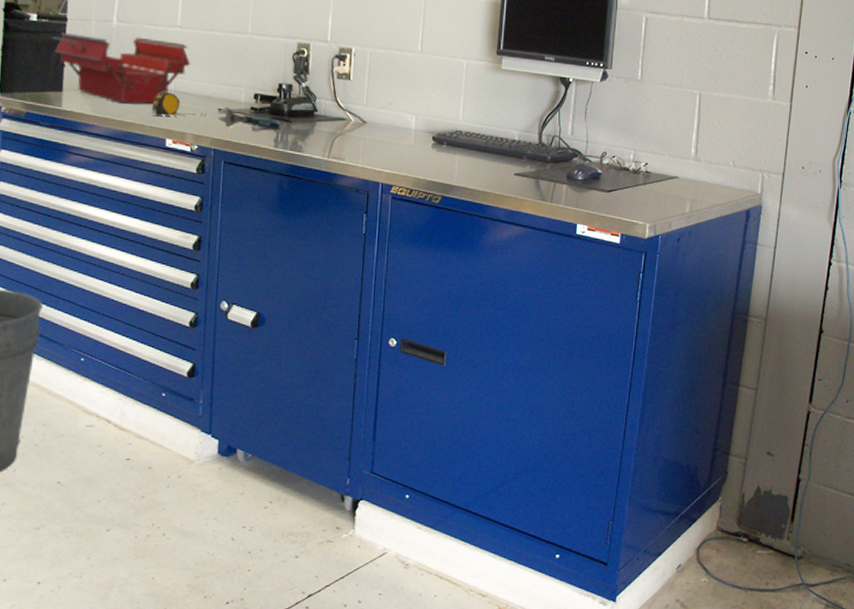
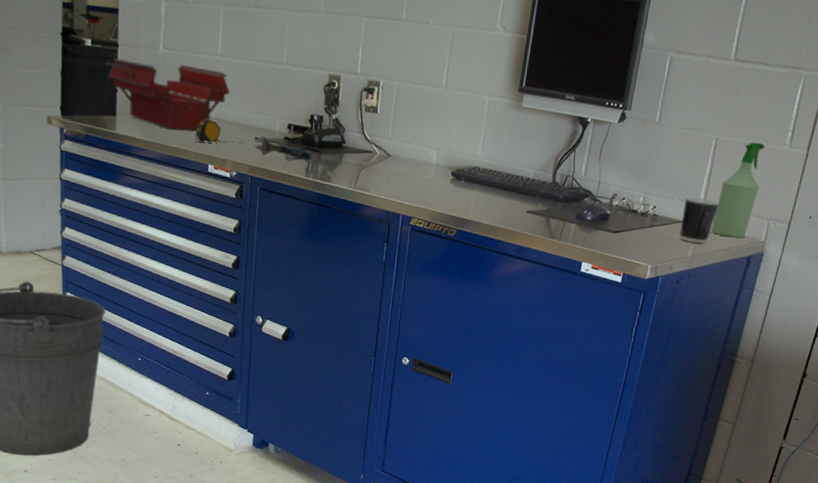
mug: none [674,153,711,198] -> present [679,198,720,243]
spray bottle: none [706,96,749,192] -> present [711,142,766,238]

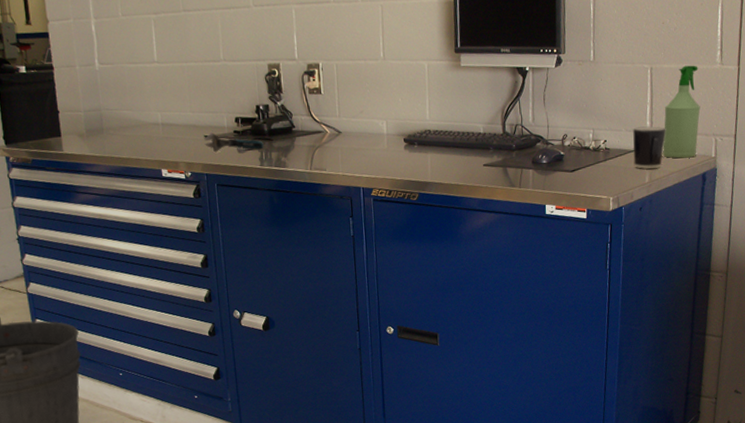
toolbox: present [105,58,231,131] -> none [42,76,173,141]
tape measure: present [195,118,245,145] -> none [144,124,195,150]

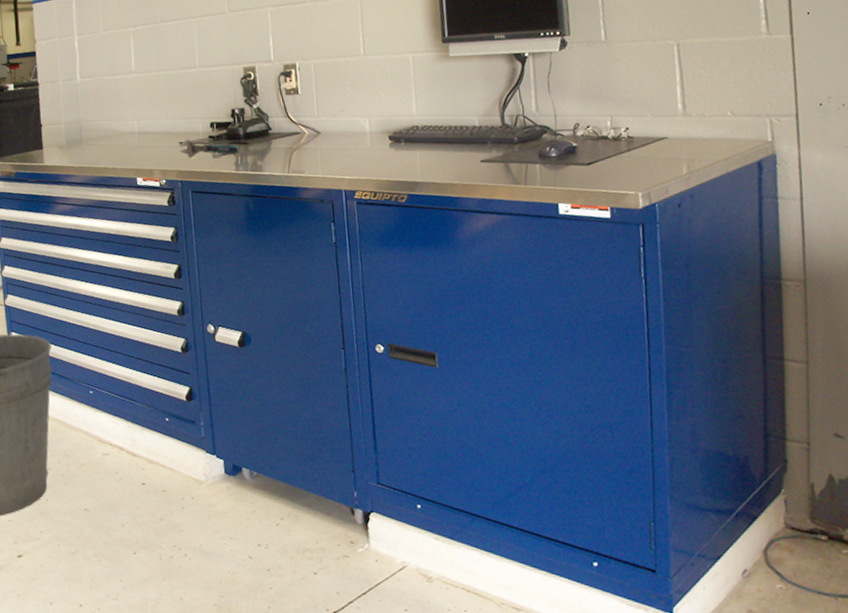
mug: present [633,126,666,169] -> none [661,109,704,159]
spray bottle: present [663,65,701,159] -> none [699,37,747,145]

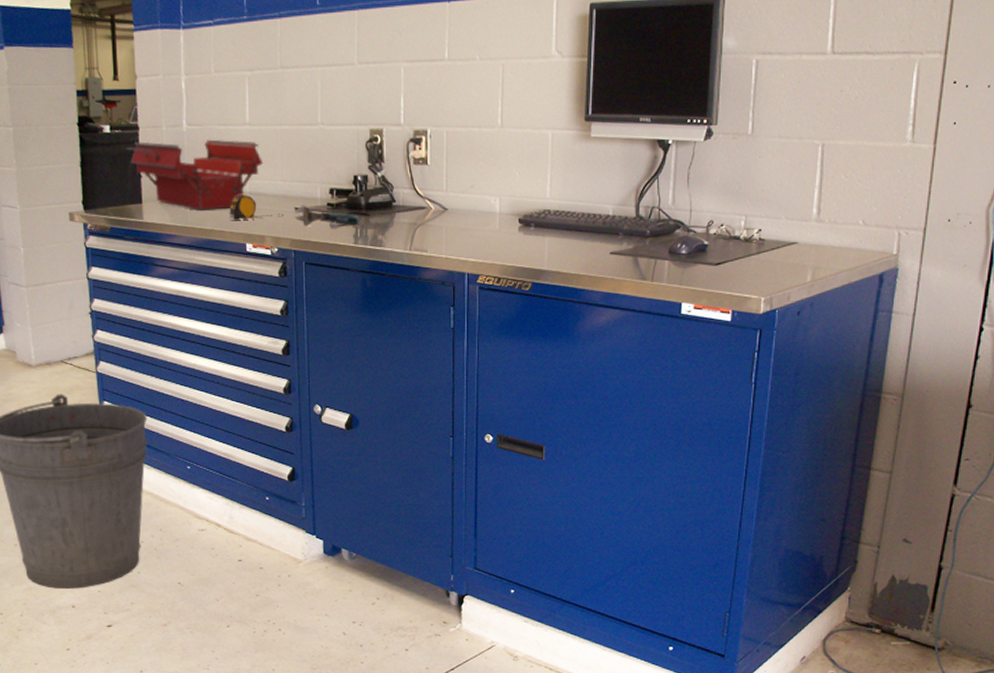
toolbox: none [28,87,149,151] -> present [126,139,264,210]
tape measure: none [120,133,170,158] -> present [229,193,284,221]

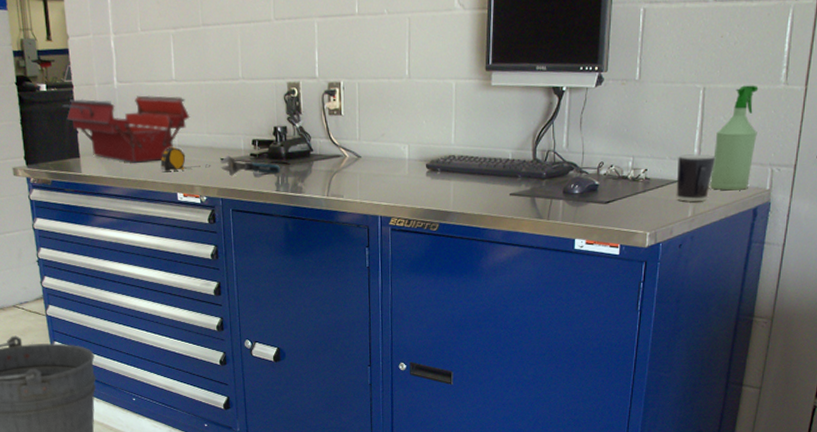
mug: none [793,214,837,265] -> present [676,154,716,202]
spray bottle: none [831,142,883,255] -> present [710,85,759,191]

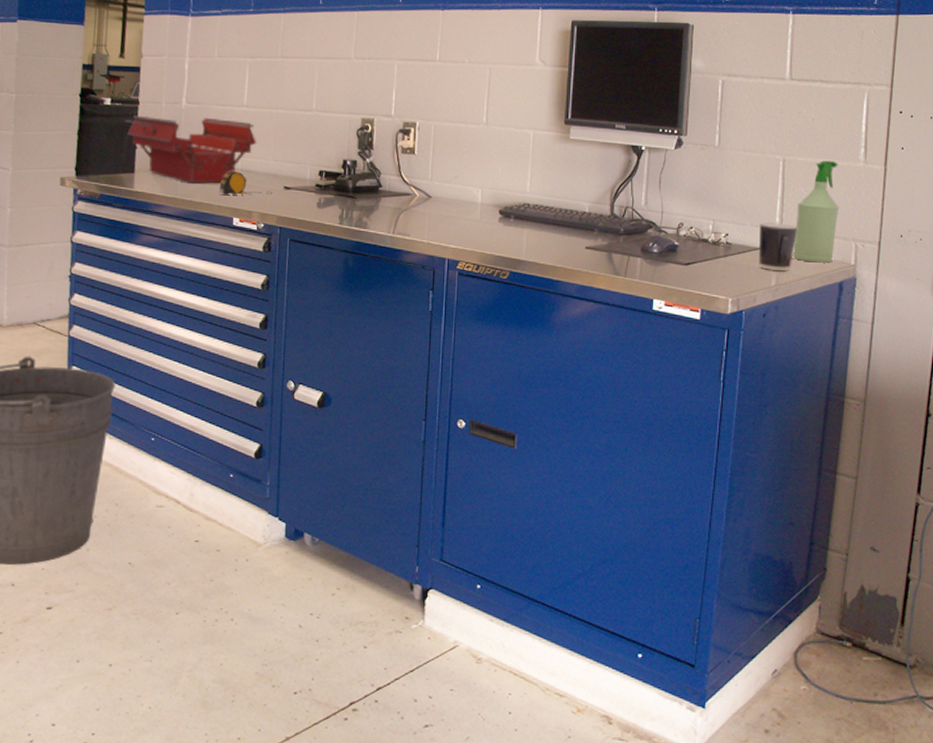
adjustable wrench: present [220,155,280,177] -> none [283,184,346,207]

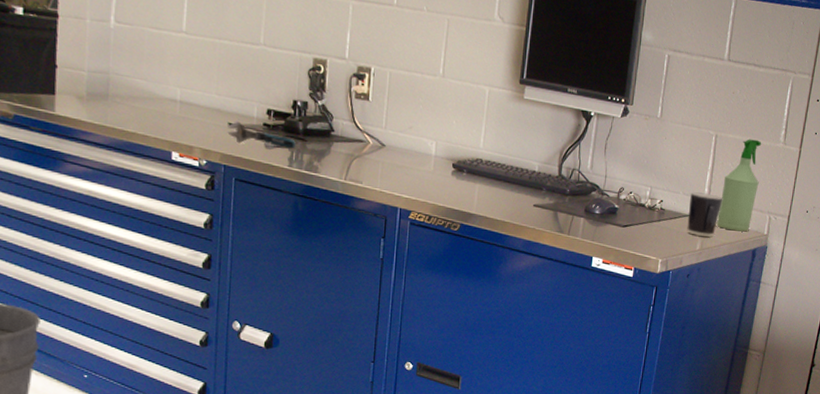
toolbox: present [124,115,257,184] -> none [41,29,198,114]
tape measure: present [219,170,273,196] -> none [155,100,216,131]
adjustable wrench: none [283,184,346,207] -> present [227,121,296,149]

